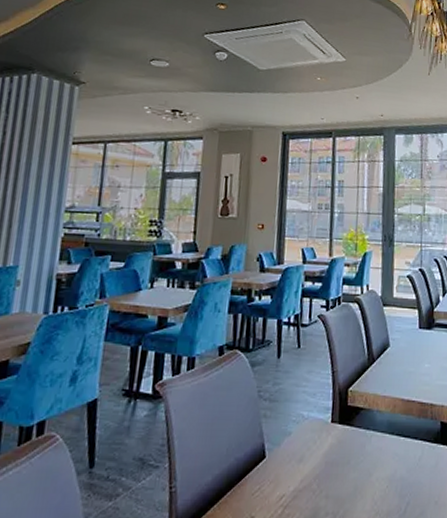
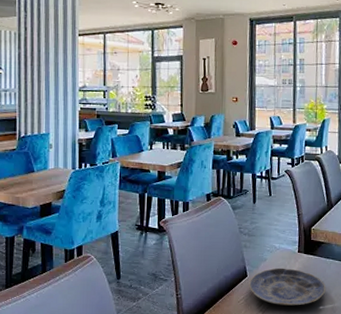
plate: none [266,444,366,497] -> present [248,268,326,306]

